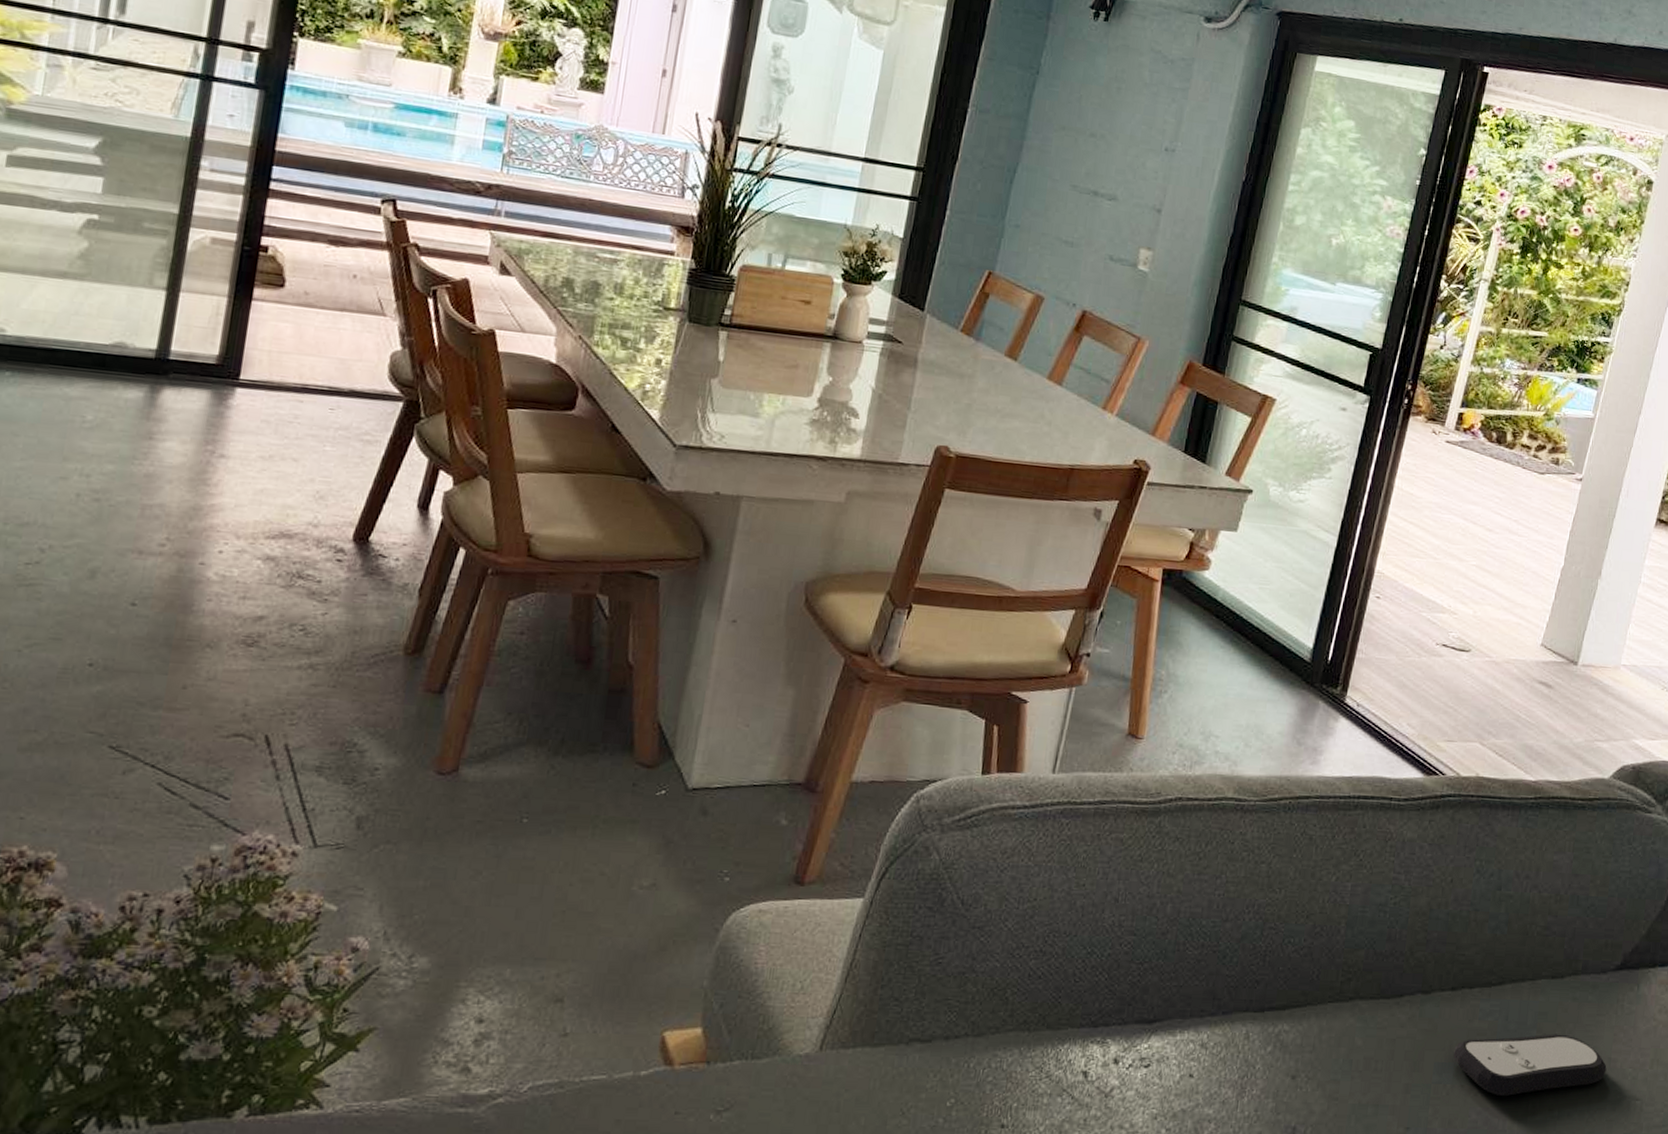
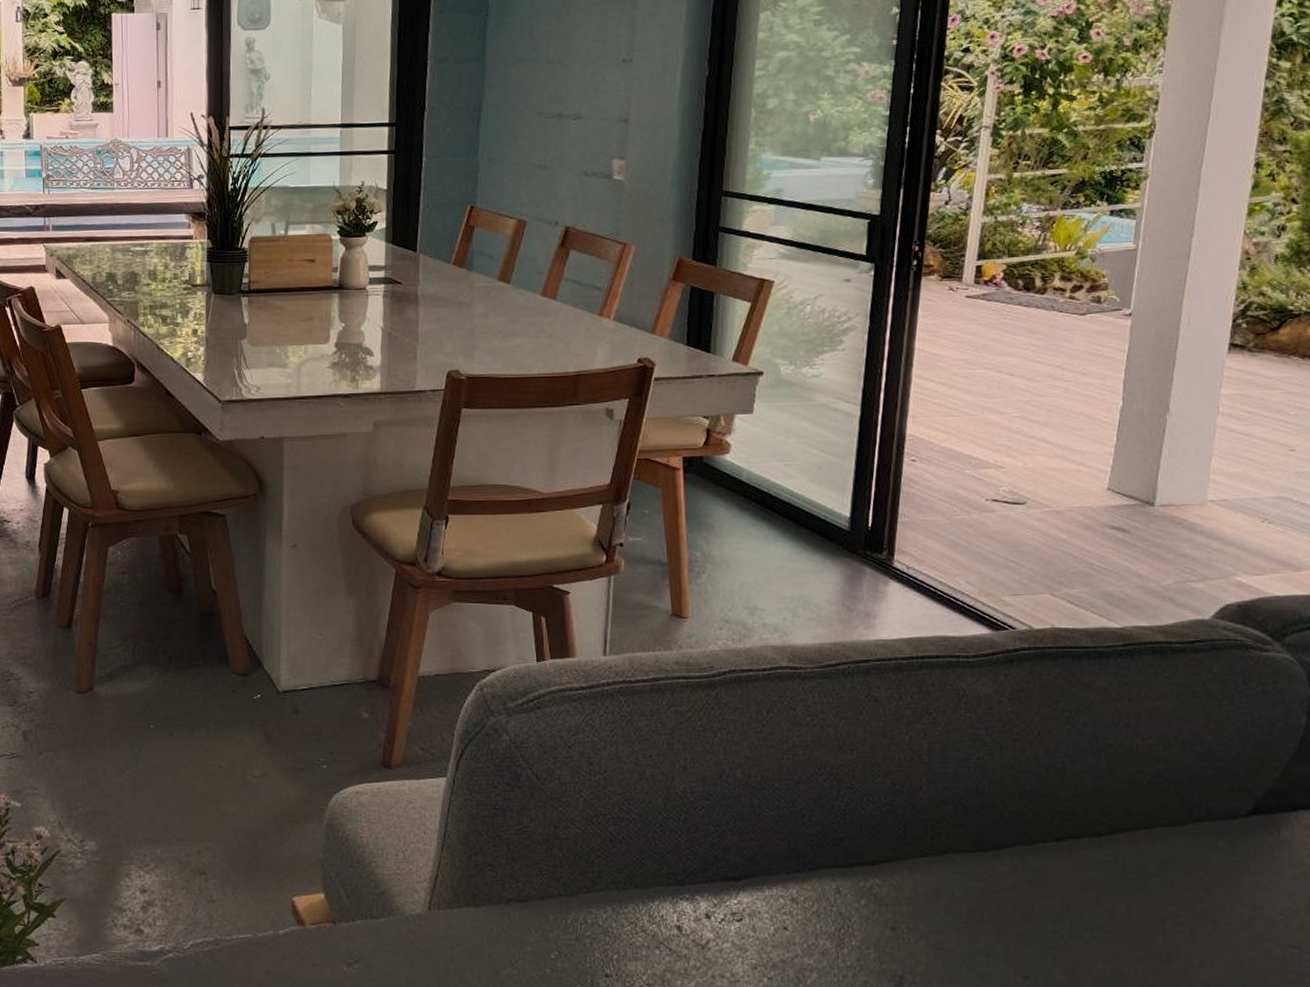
remote control: present [1453,1034,1607,1096] -> none [1067,882,1252,945]

